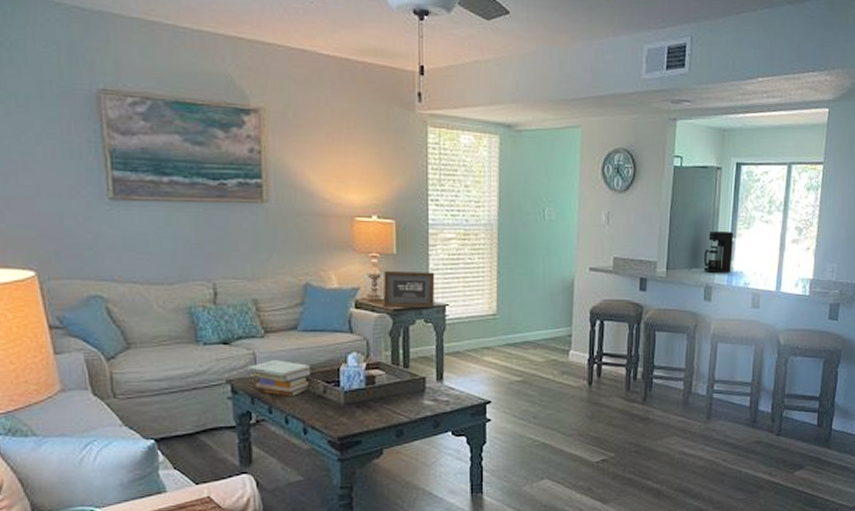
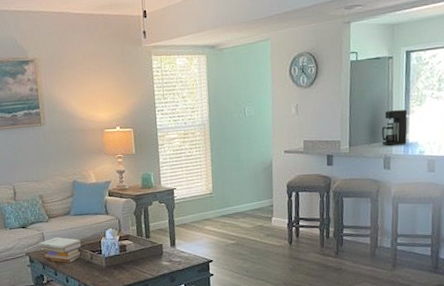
picture frame: present [384,270,435,307] -> none [127,165,165,194]

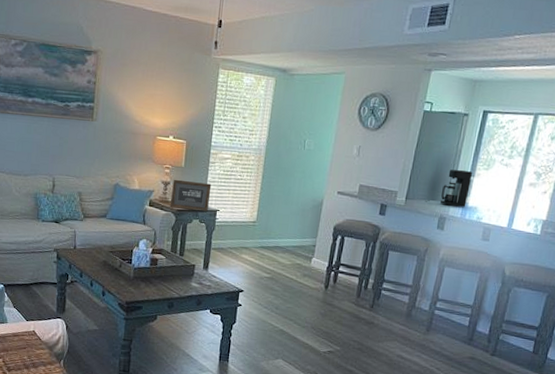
books: present [38,236,82,264] -> none [69,237,113,268]
picture frame: none [127,165,165,194] -> present [170,179,212,211]

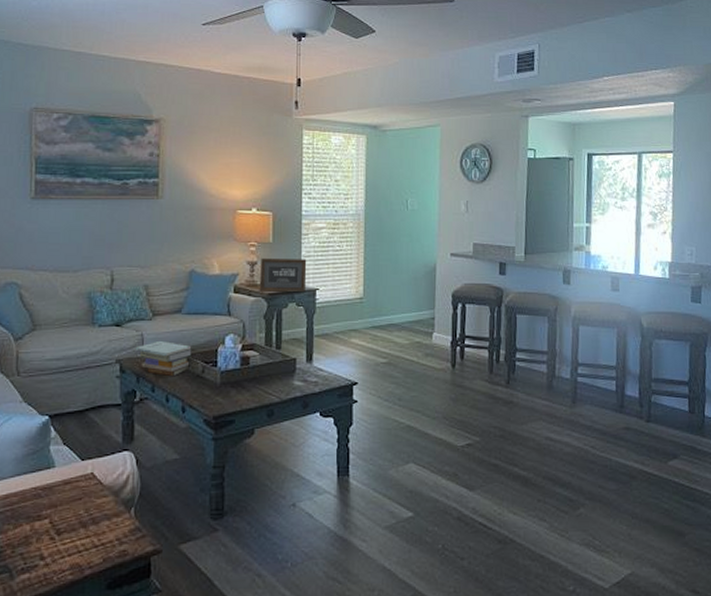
books: none [69,237,113,268] -> present [135,340,192,377]
coffee maker: present [439,169,473,207] -> none [561,216,590,257]

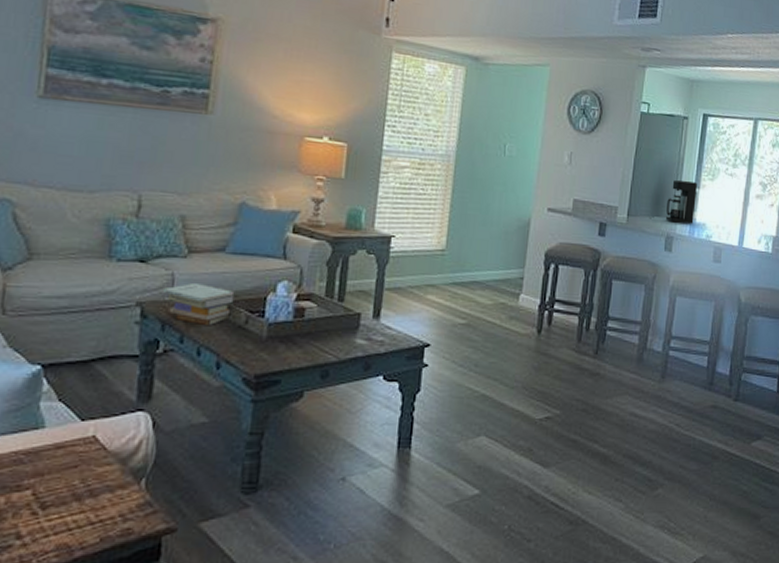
picture frame: present [260,258,307,292] -> none [325,195,384,238]
coffee maker: none [561,216,590,257] -> present [665,179,698,224]

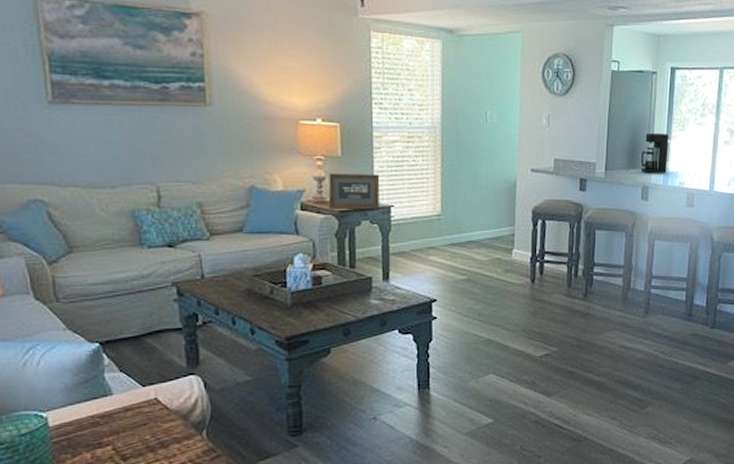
books: present [162,282,235,327] -> none [193,261,258,299]
picture frame: none [325,195,384,238] -> present [329,173,380,209]

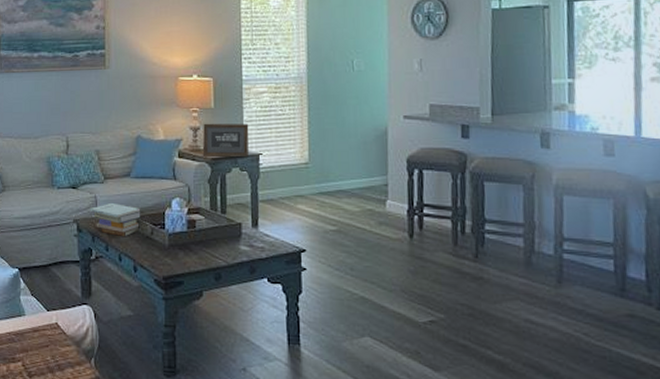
books: none [193,261,258,299] -> present [90,202,141,237]
coffee maker: present [640,132,670,173] -> none [536,72,573,117]

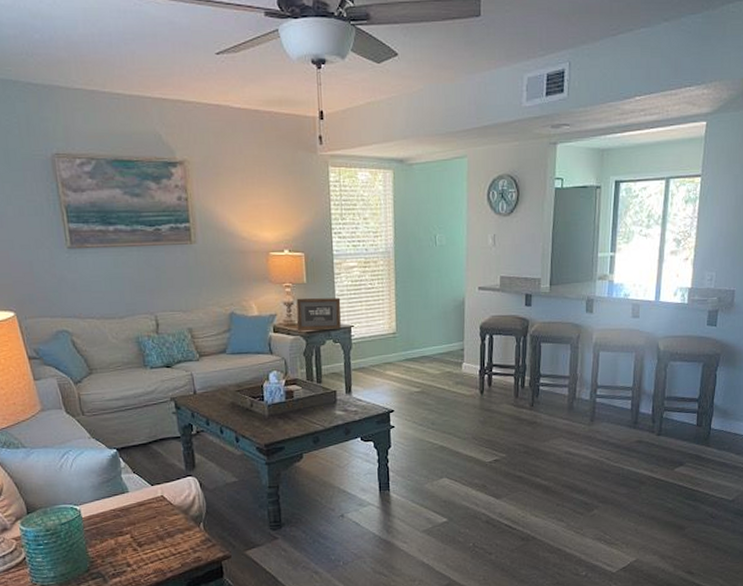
books: present [90,202,141,237] -> none [187,379,240,411]

